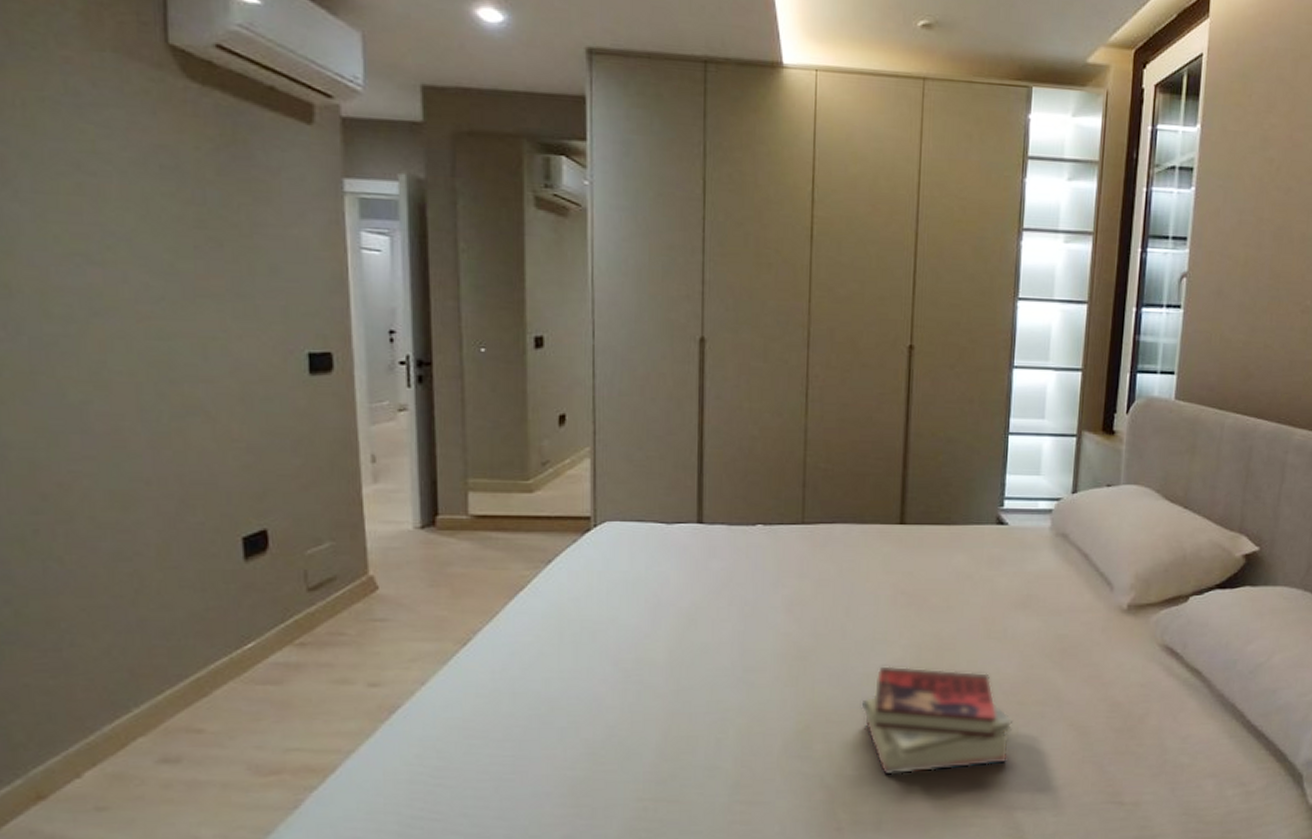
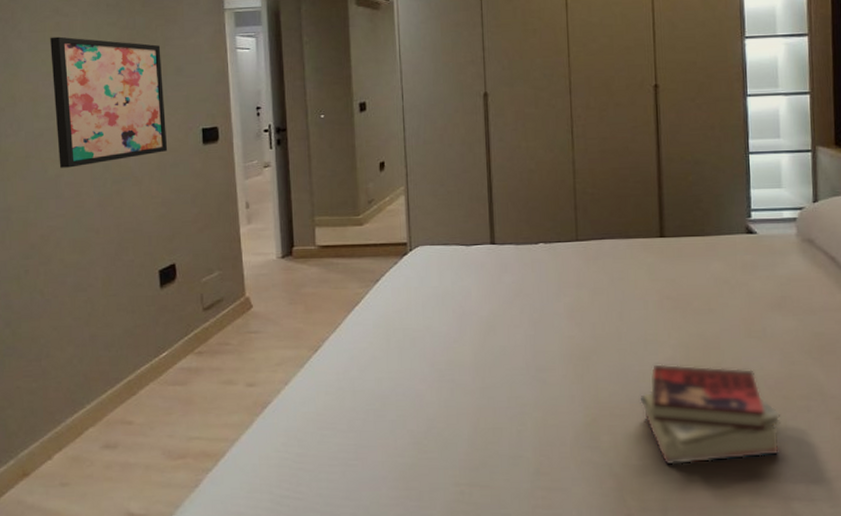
wall art: none [67,203,257,393] -> present [50,36,168,168]

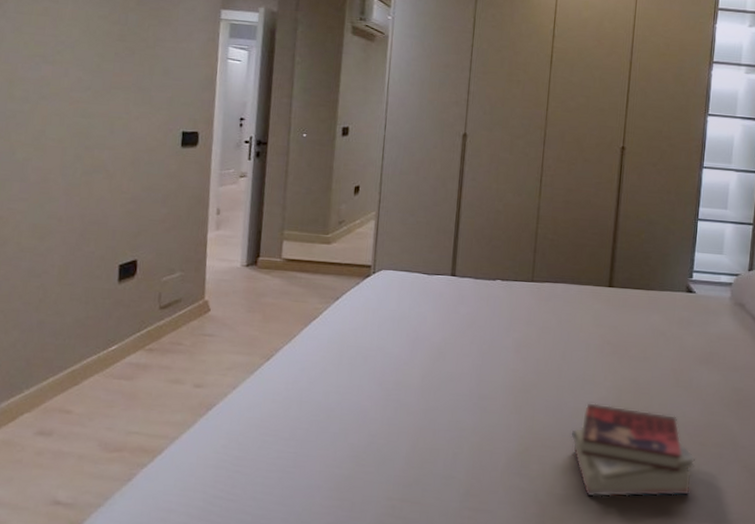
wall art: present [50,36,168,168] -> none [28,21,151,153]

